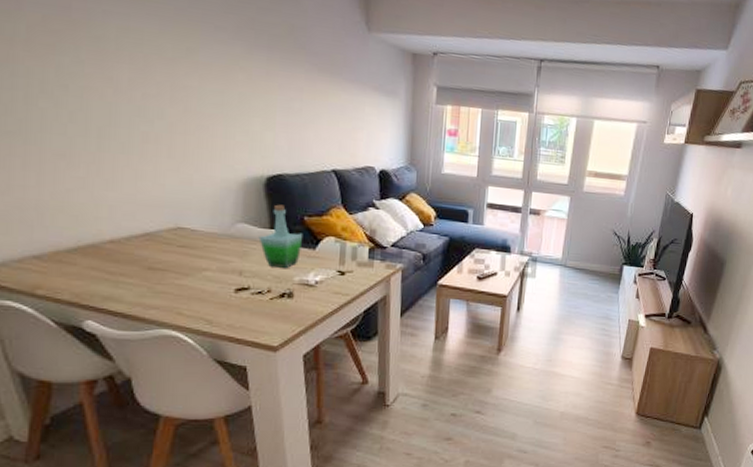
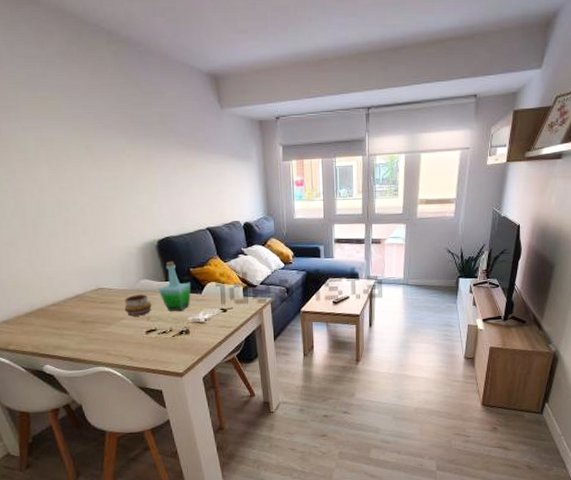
decorative bowl: none [209,241,248,269] -> present [124,294,152,316]

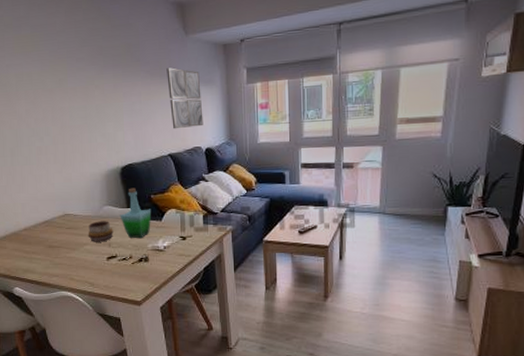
wall art: none [202,141,241,203] -> present [166,68,204,129]

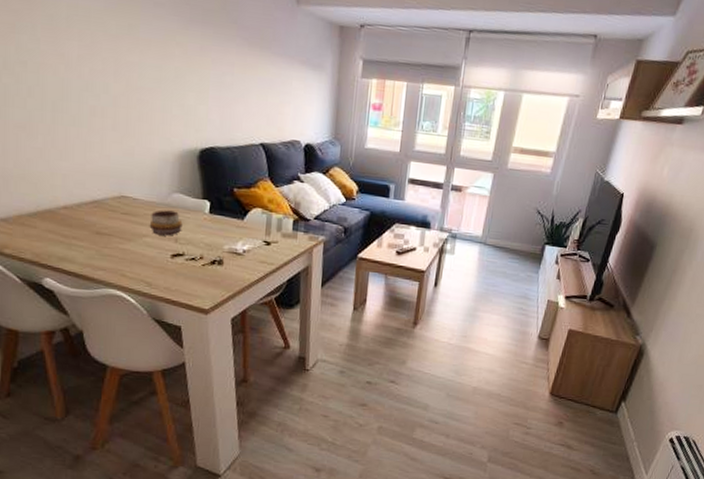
bottle: present [119,187,152,239] -> none [192,176,233,238]
wall art: present [166,68,204,129] -> none [268,39,308,118]

